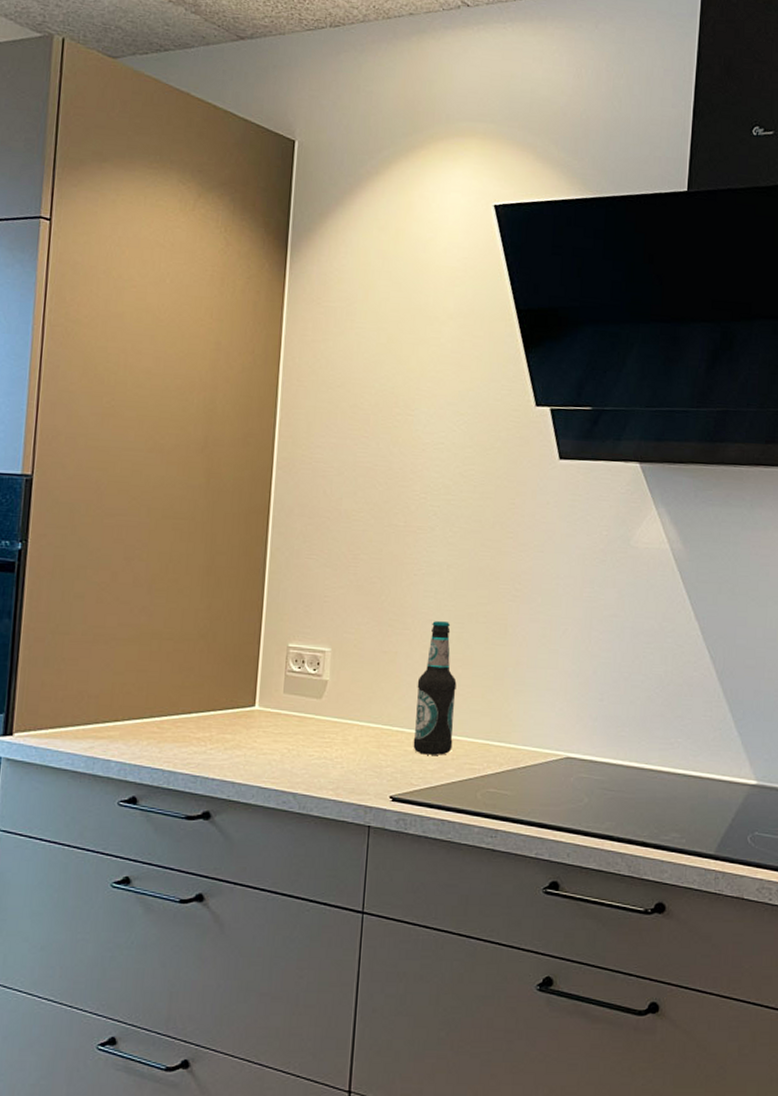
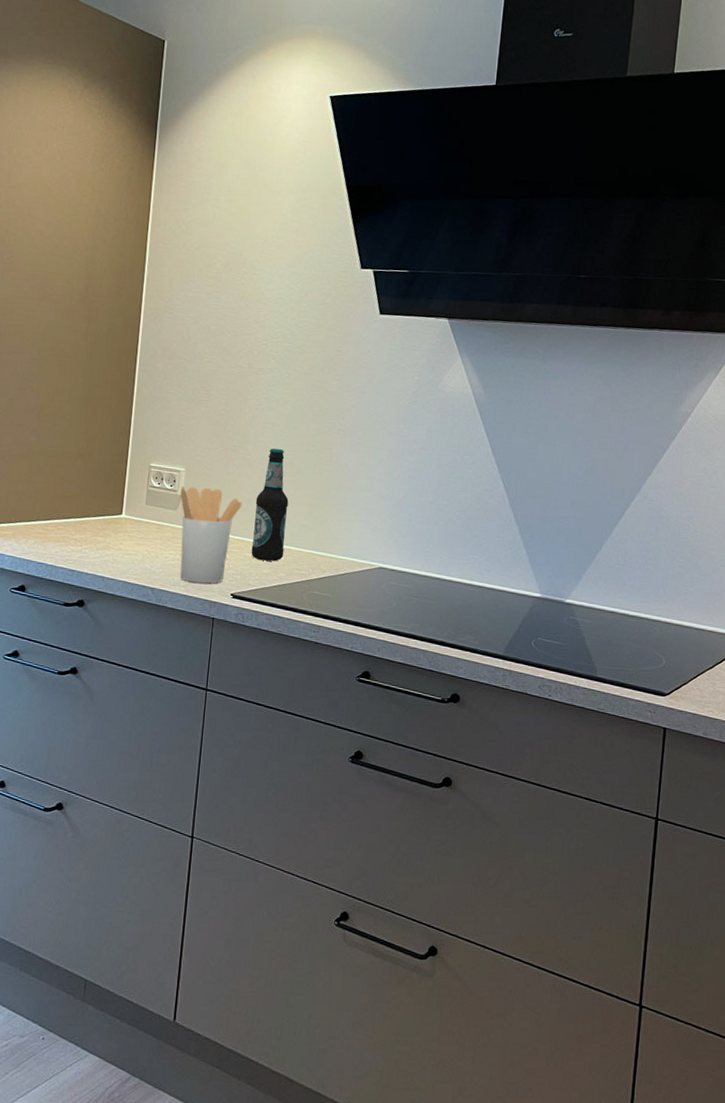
utensil holder: none [325,670,402,785] -> present [180,486,243,584]

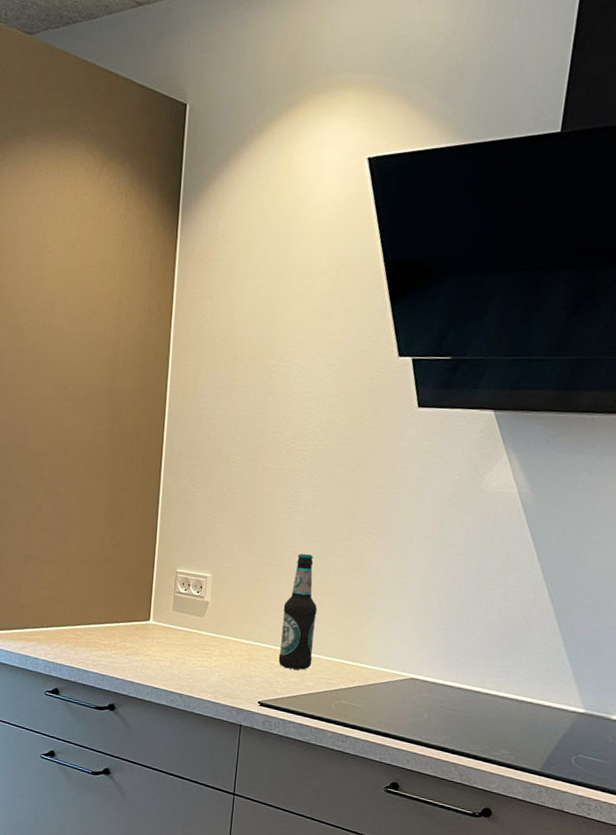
utensil holder: present [180,486,243,584] -> none [206,593,270,691]

